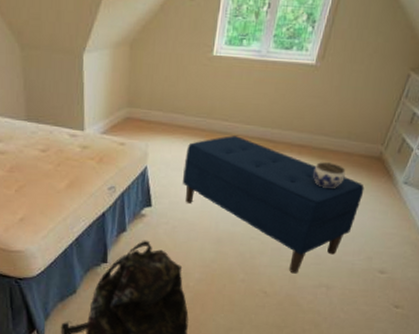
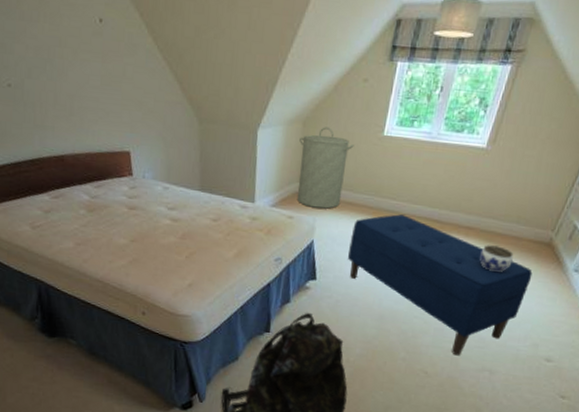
laundry hamper: none [127,48,184,134] -> present [297,127,354,209]

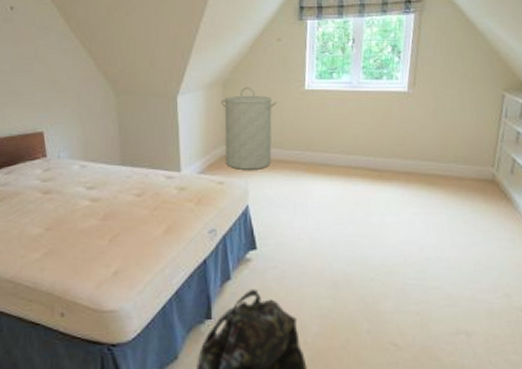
bench: present [348,214,533,356] -> none [287,167,485,319]
jar: present [479,245,514,273] -> none [425,189,461,218]

